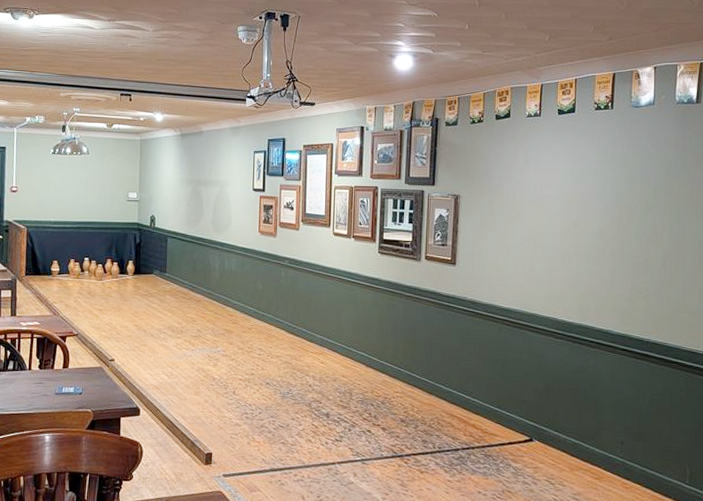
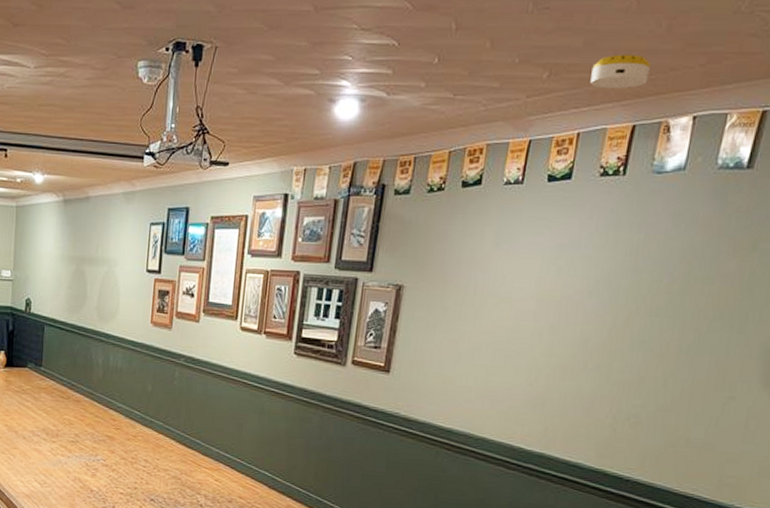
smoke detector: none [579,23,619,48] -> present [590,54,651,89]

